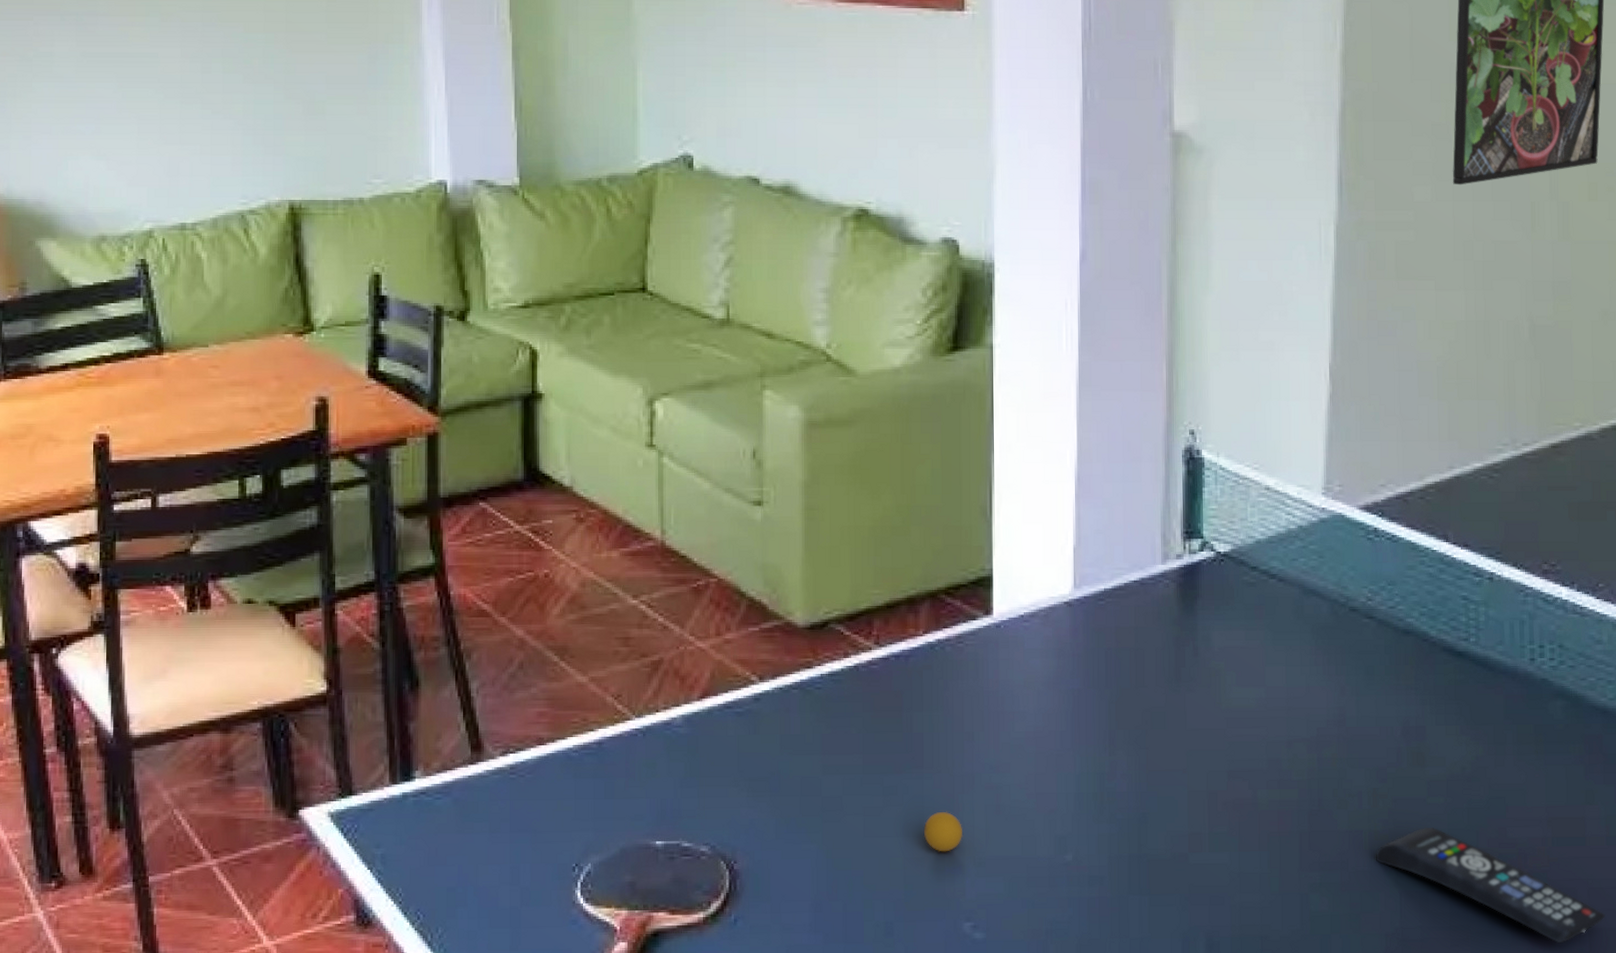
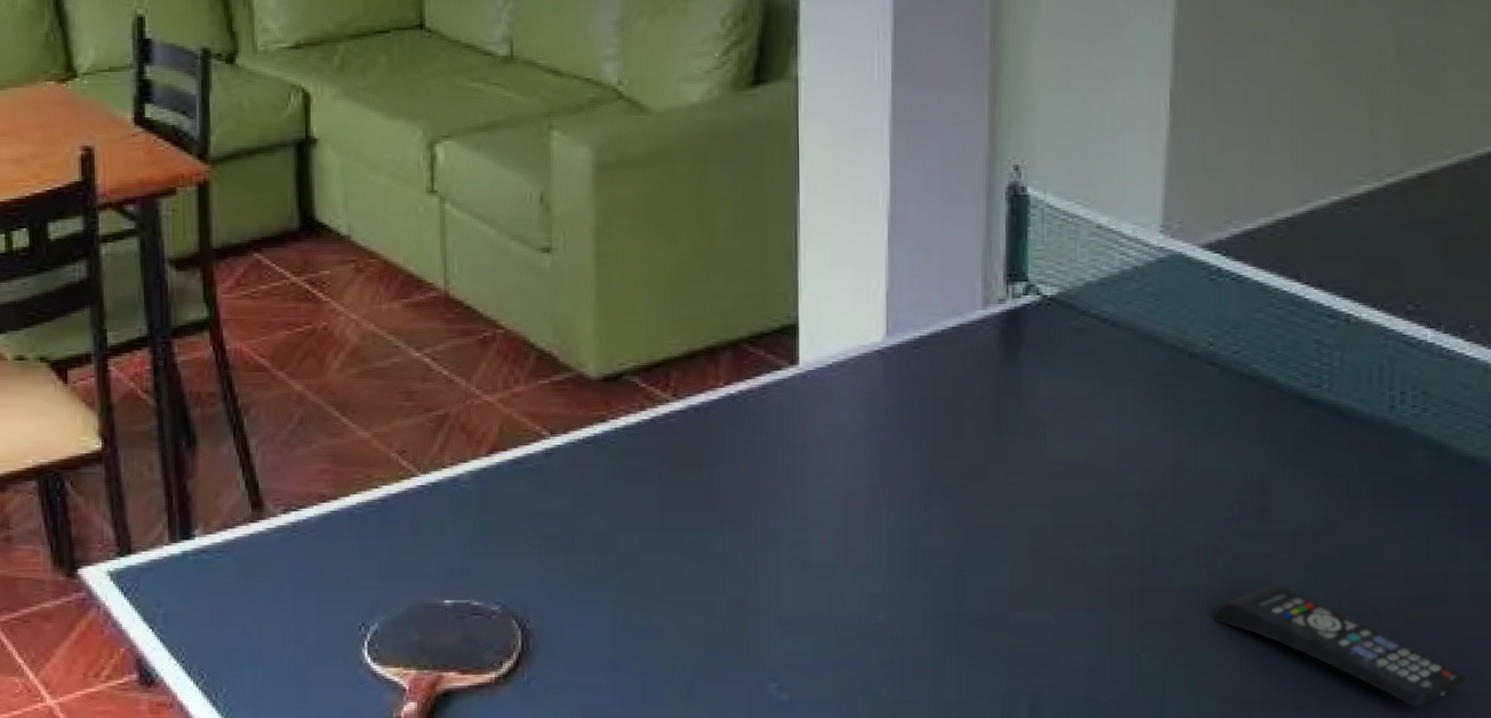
ping-pong ball: present [923,811,963,852] -> none [725,569,768,611]

